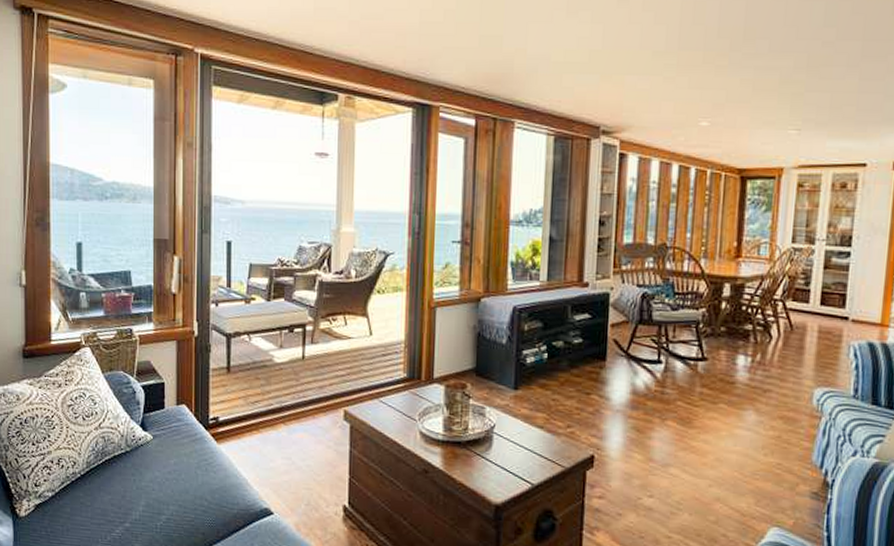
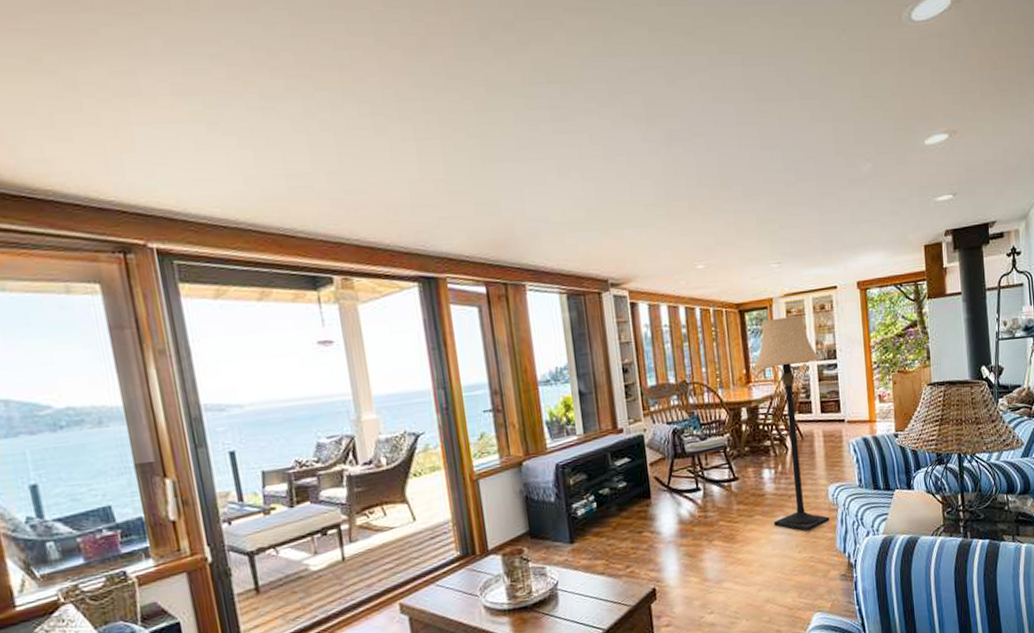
lamp: none [740,190,832,434] -> present [752,315,830,531]

